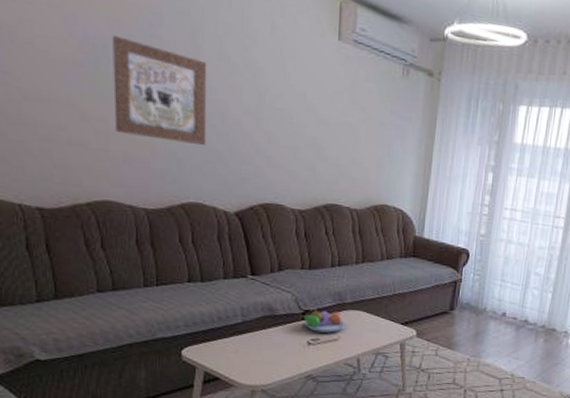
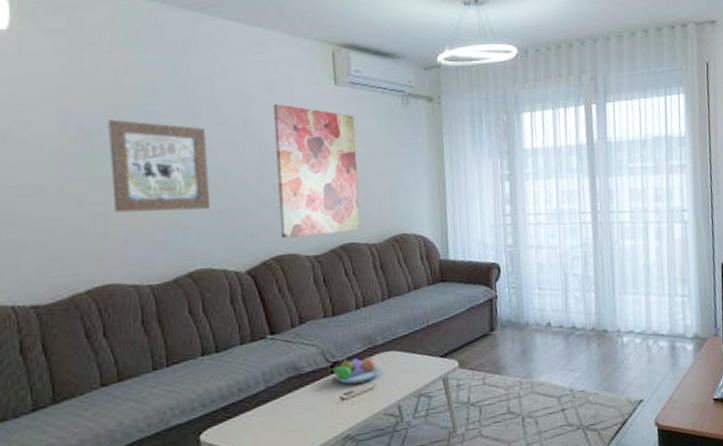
wall art: none [269,50,353,195] -> present [273,104,360,238]

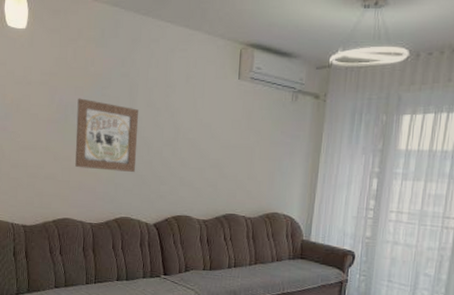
wall art: present [273,104,360,238] -> none [181,94,250,206]

